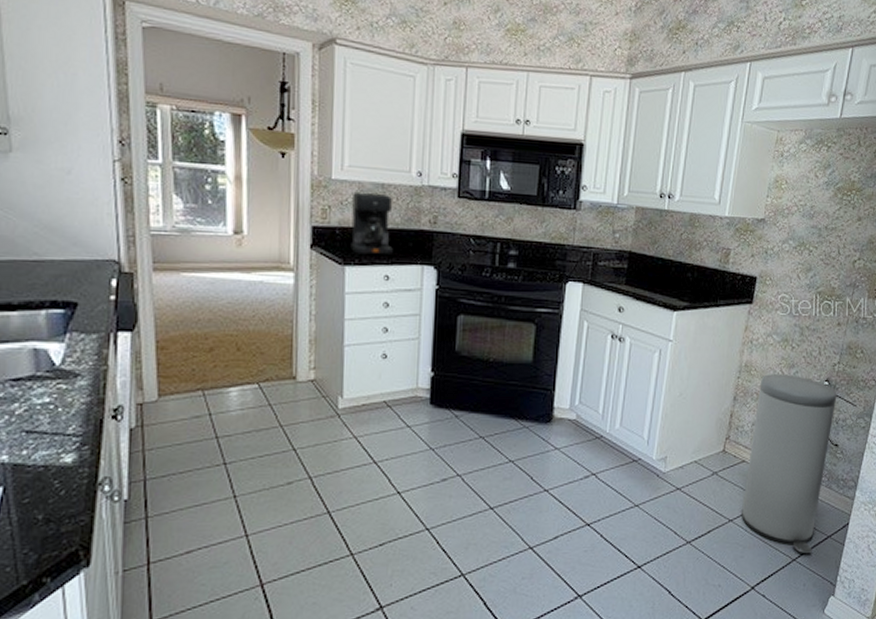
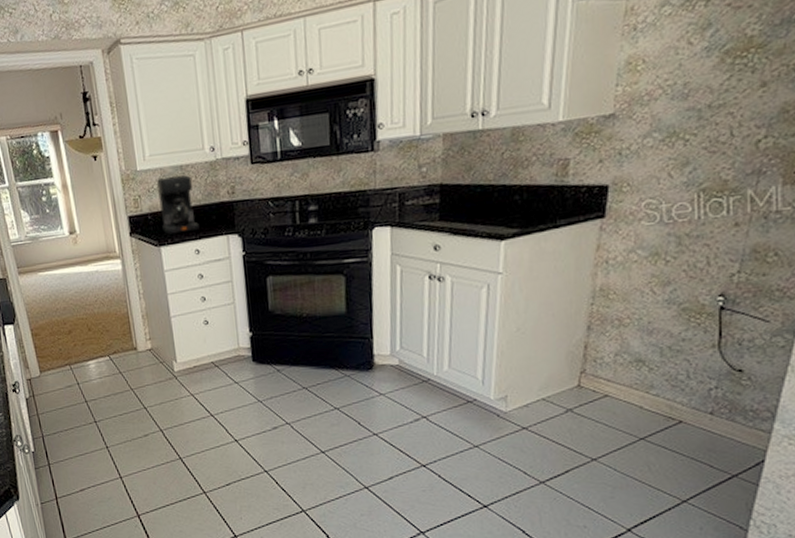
pedal bin: present [742,374,837,553] -> none [608,293,738,494]

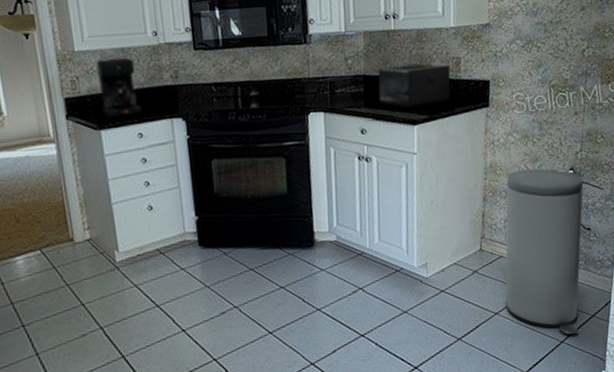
toaster: none [457,167,555,221] -> present [377,63,451,109]
pedal bin: none [608,293,738,494] -> present [505,168,584,335]

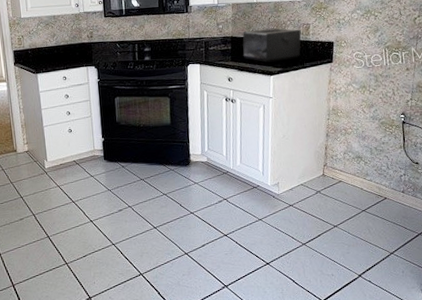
coffee maker: present [96,58,142,118] -> none [36,23,67,65]
pedal bin: present [505,168,584,335] -> none [343,112,413,248]

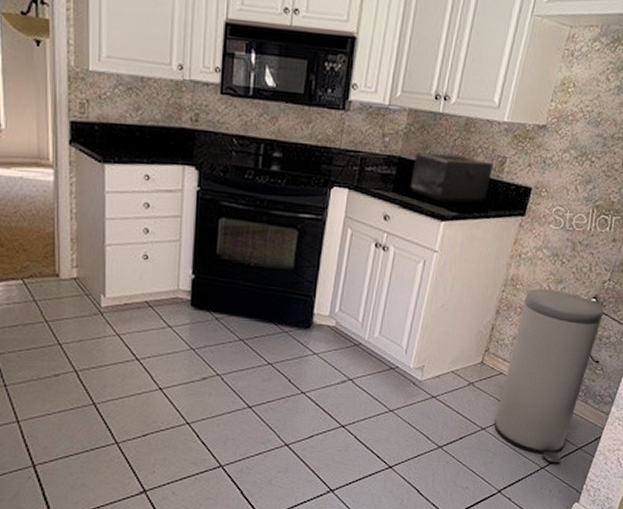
pedal bin: none [343,112,413,248] -> present [494,289,604,462]

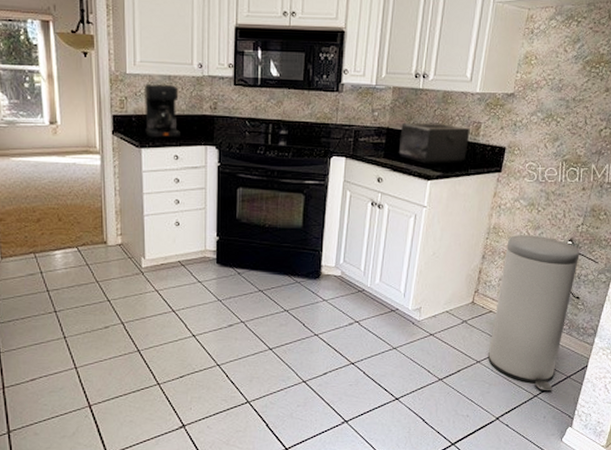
coffee maker: none [110,86,153,154] -> present [145,85,180,138]

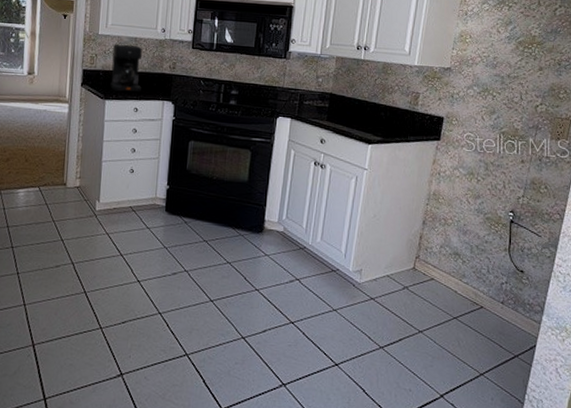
toaster: present [398,122,470,164] -> none [340,89,409,130]
pedal bin: present [488,235,580,390] -> none [431,203,522,369]

